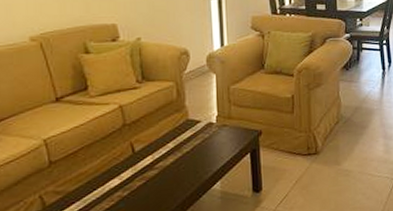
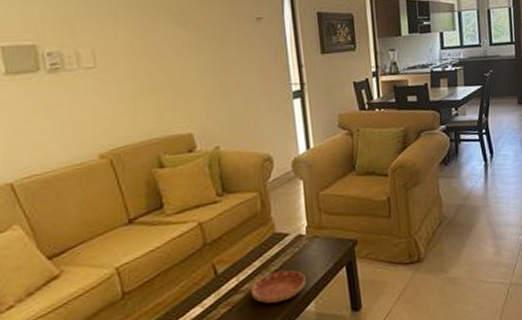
saucer: none [163,152,214,181] -> present [250,269,306,304]

